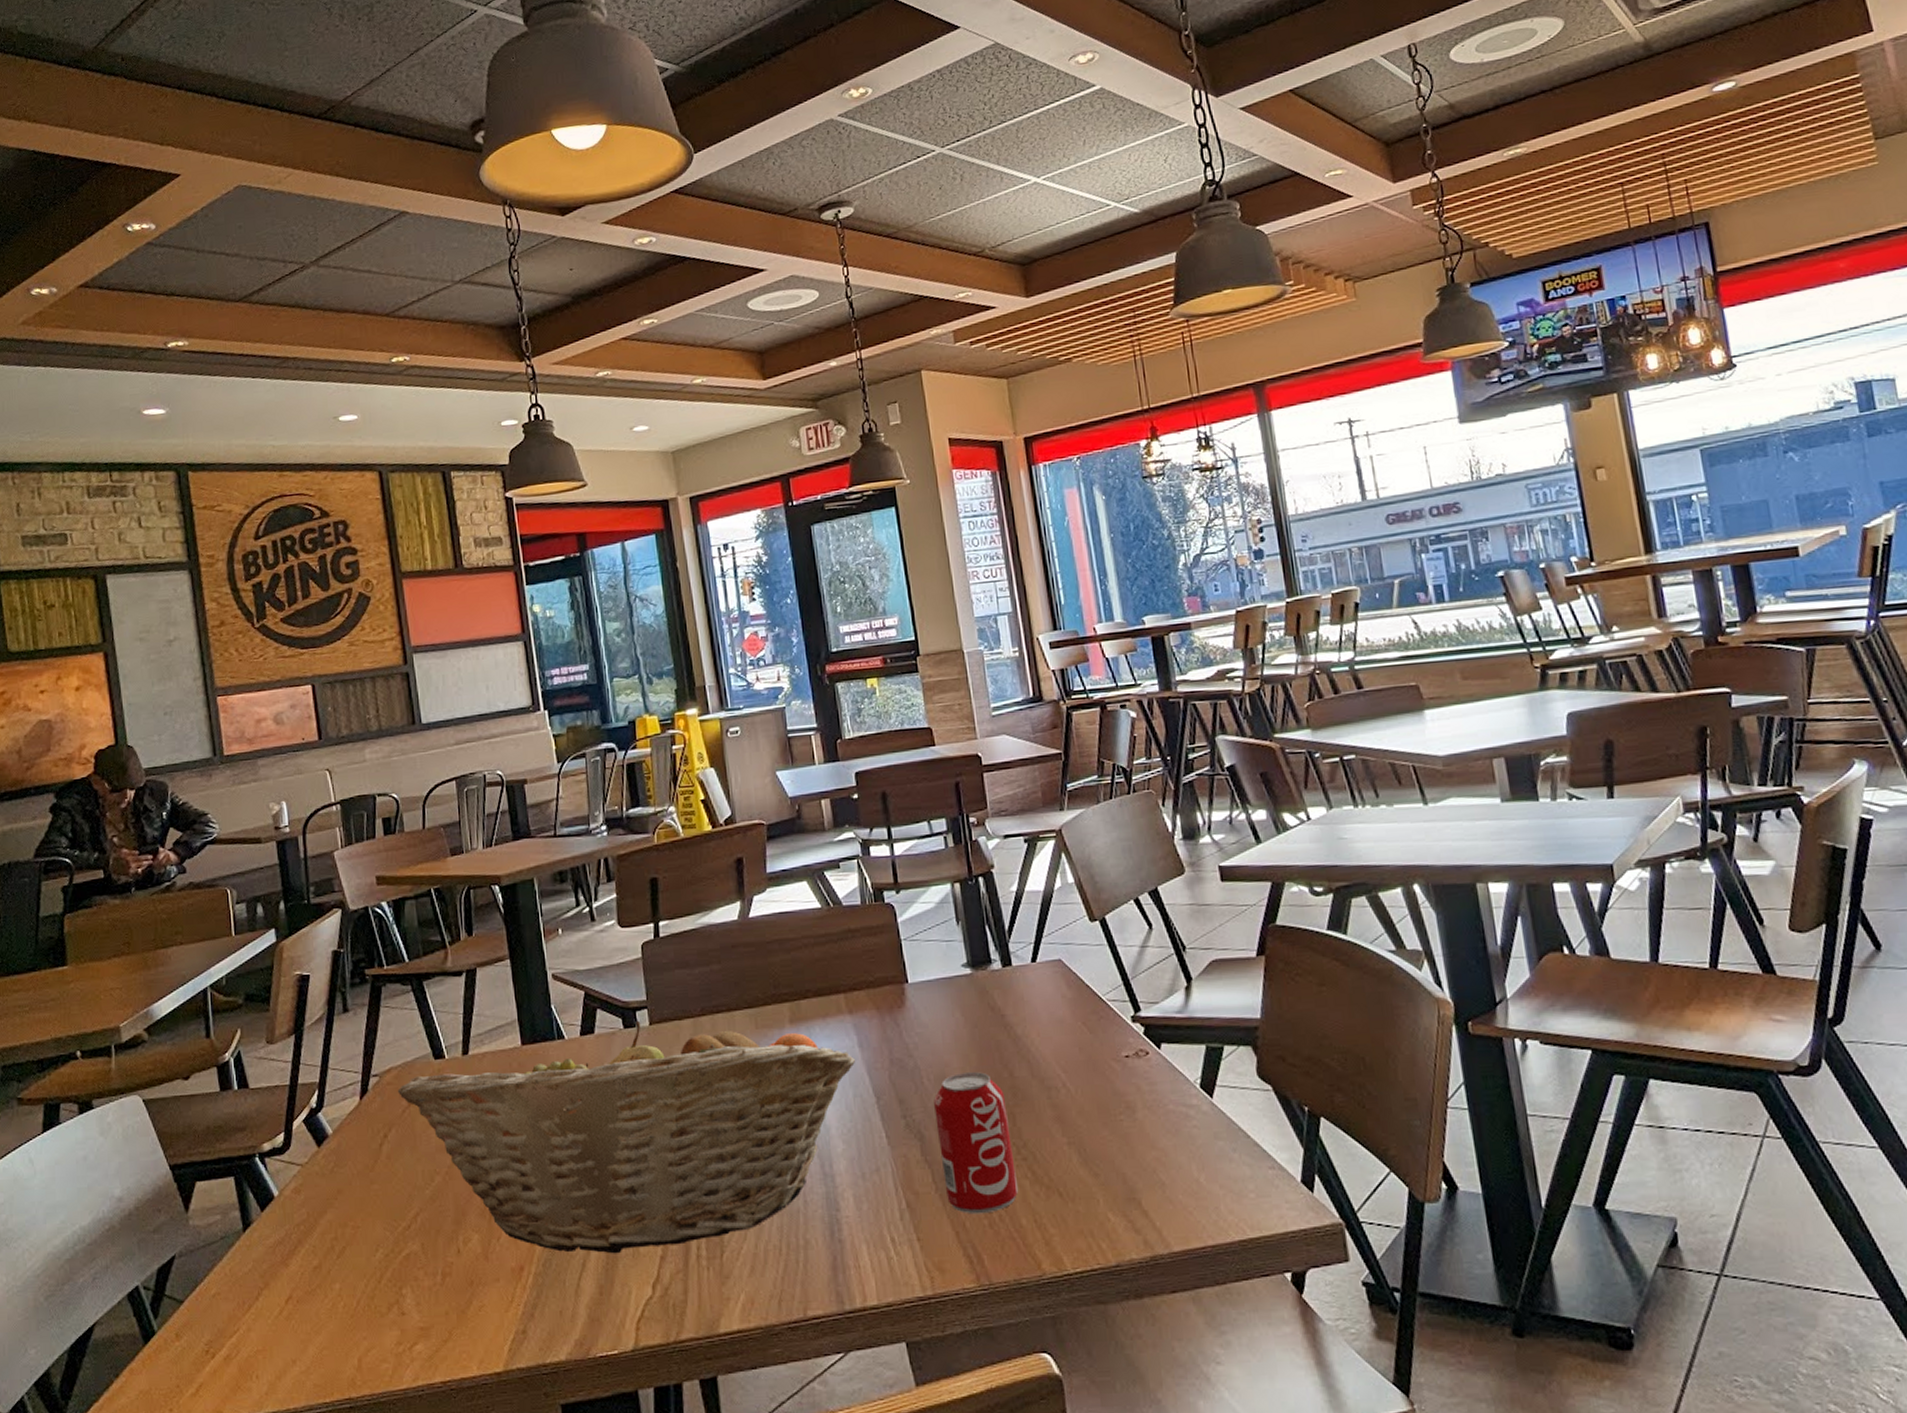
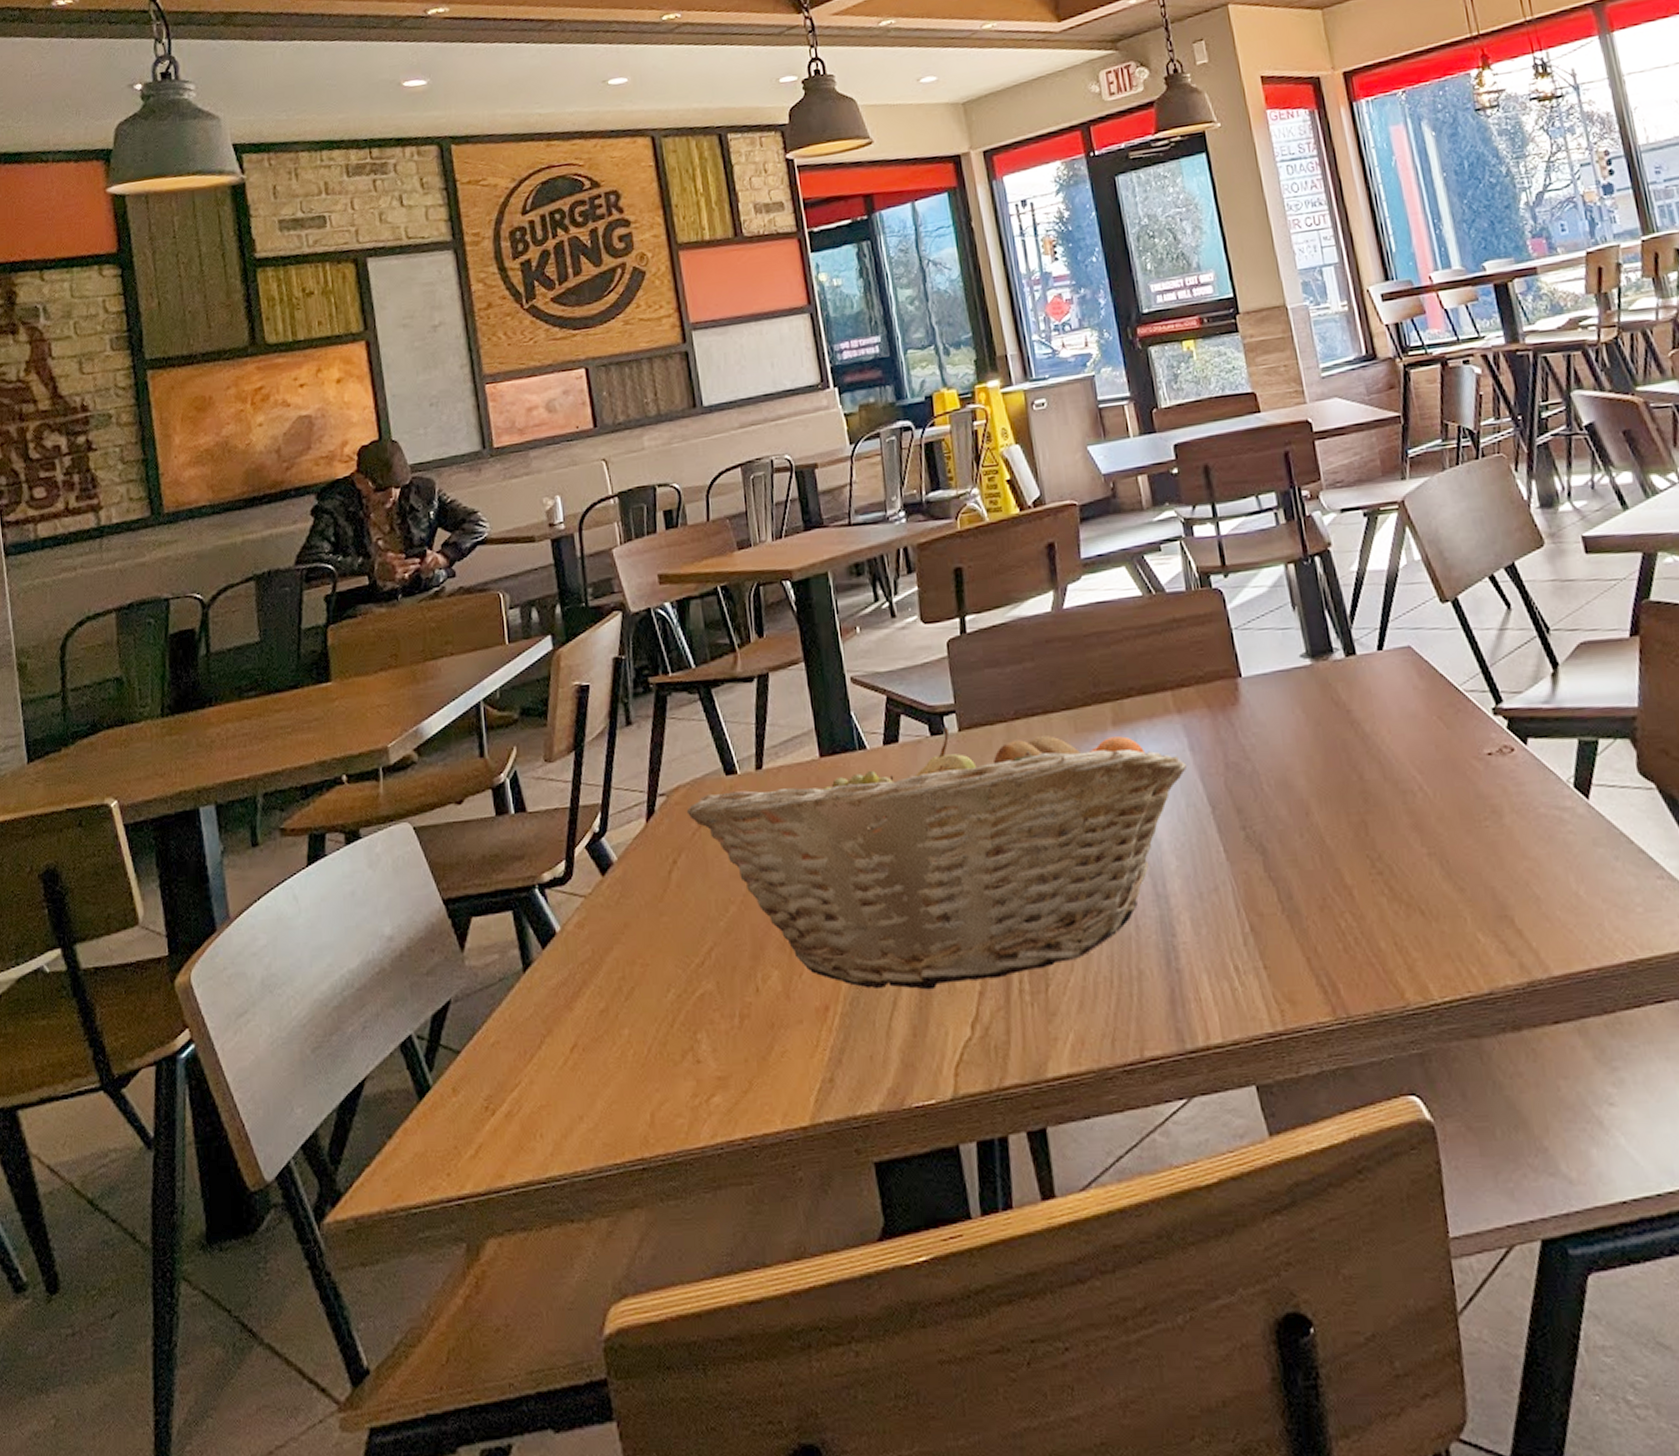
beverage can: present [934,1072,1018,1214] -> none [1275,775,1375,938]

